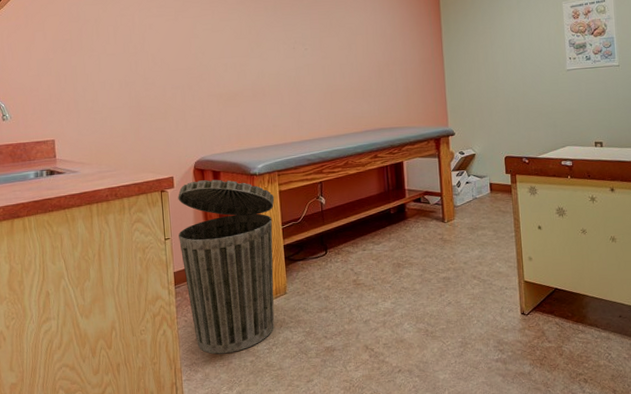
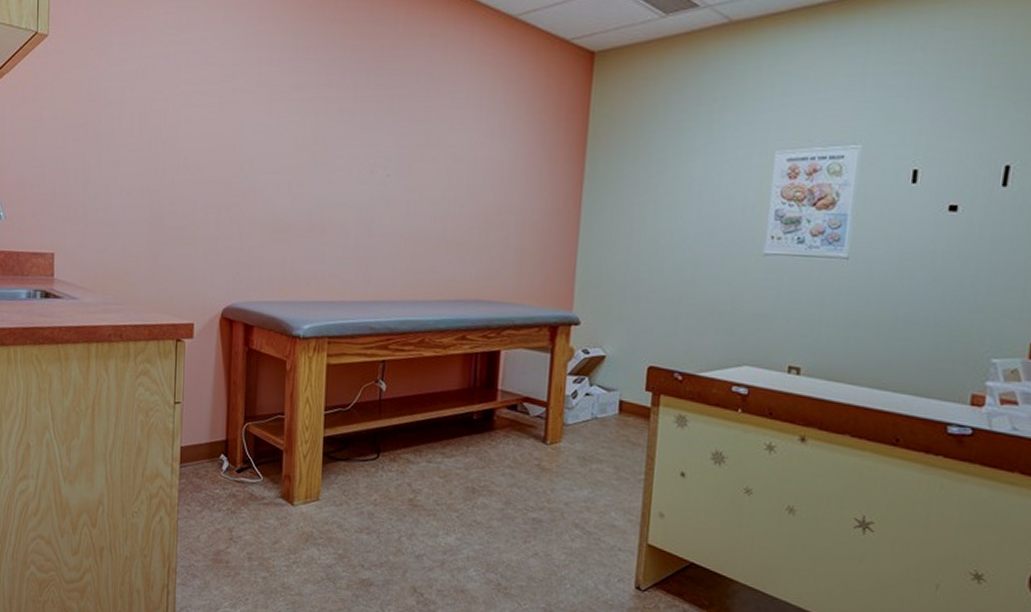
trash can: present [178,179,275,355] -> none [191,333,320,562]

